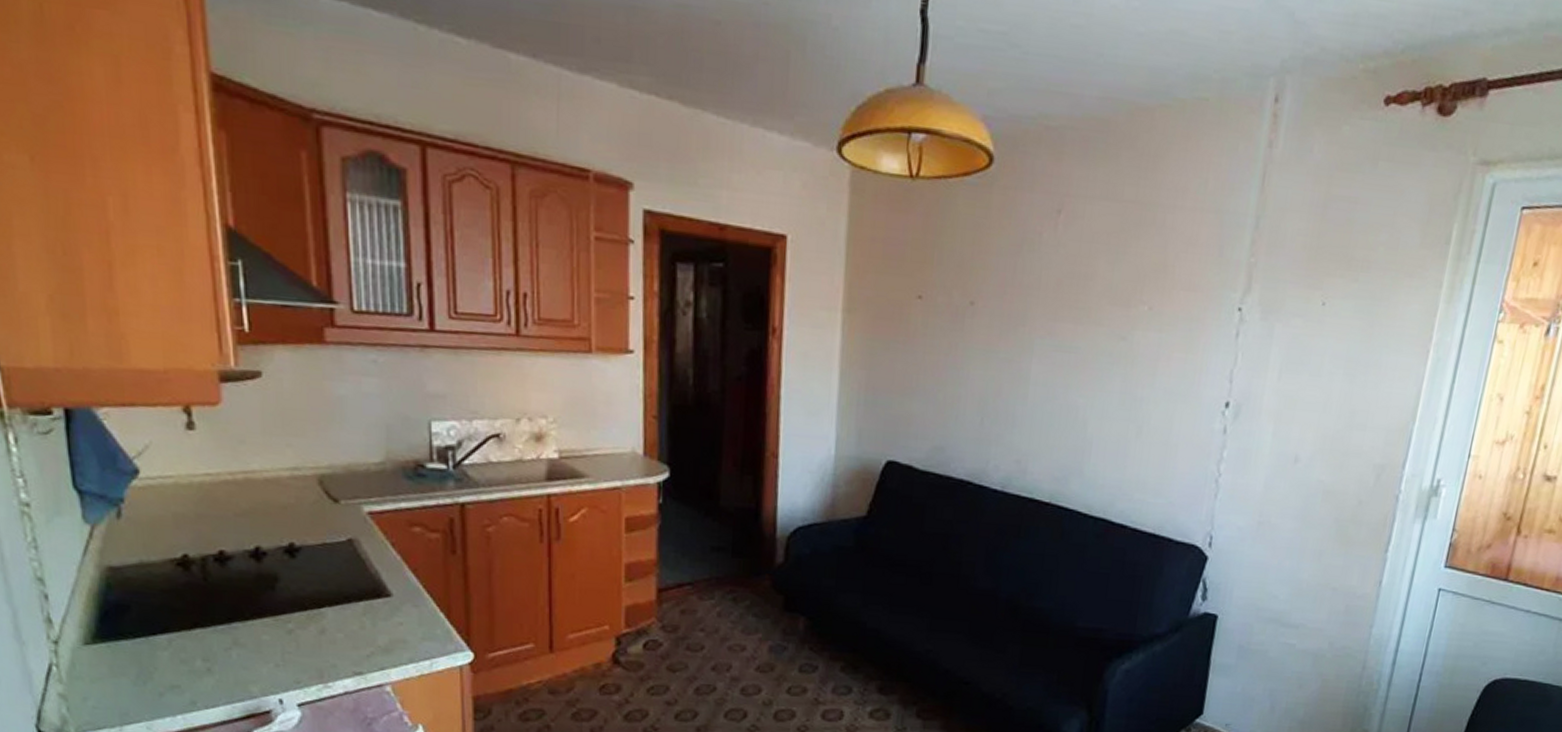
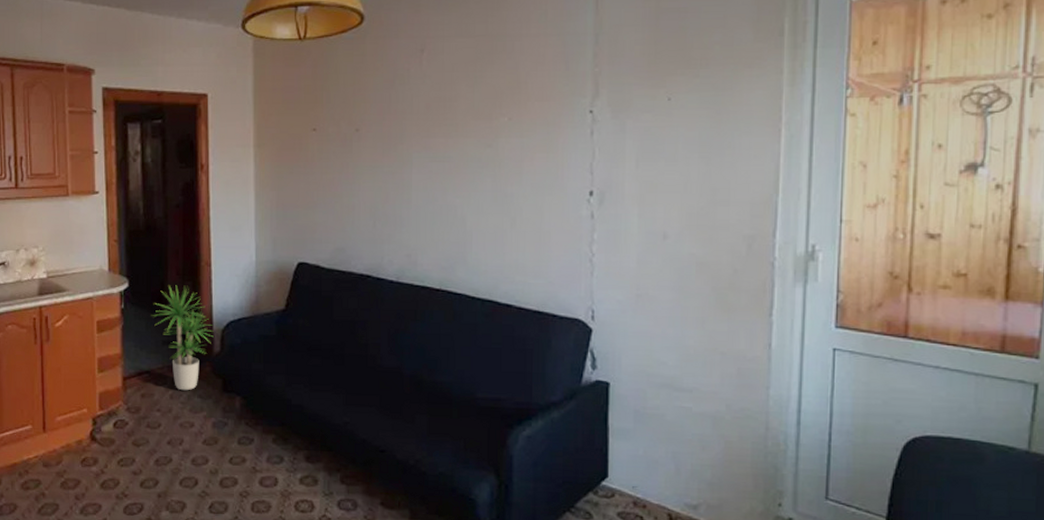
potted plant: none [699,478,777,608] -> present [152,285,214,391]

